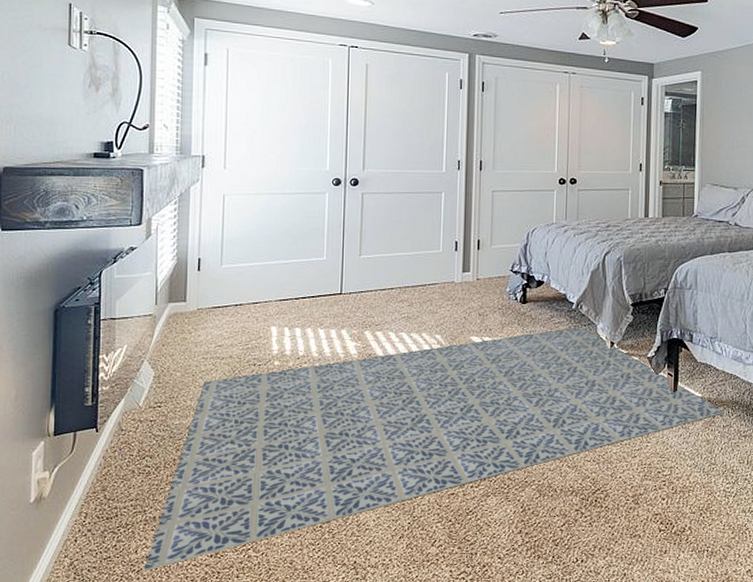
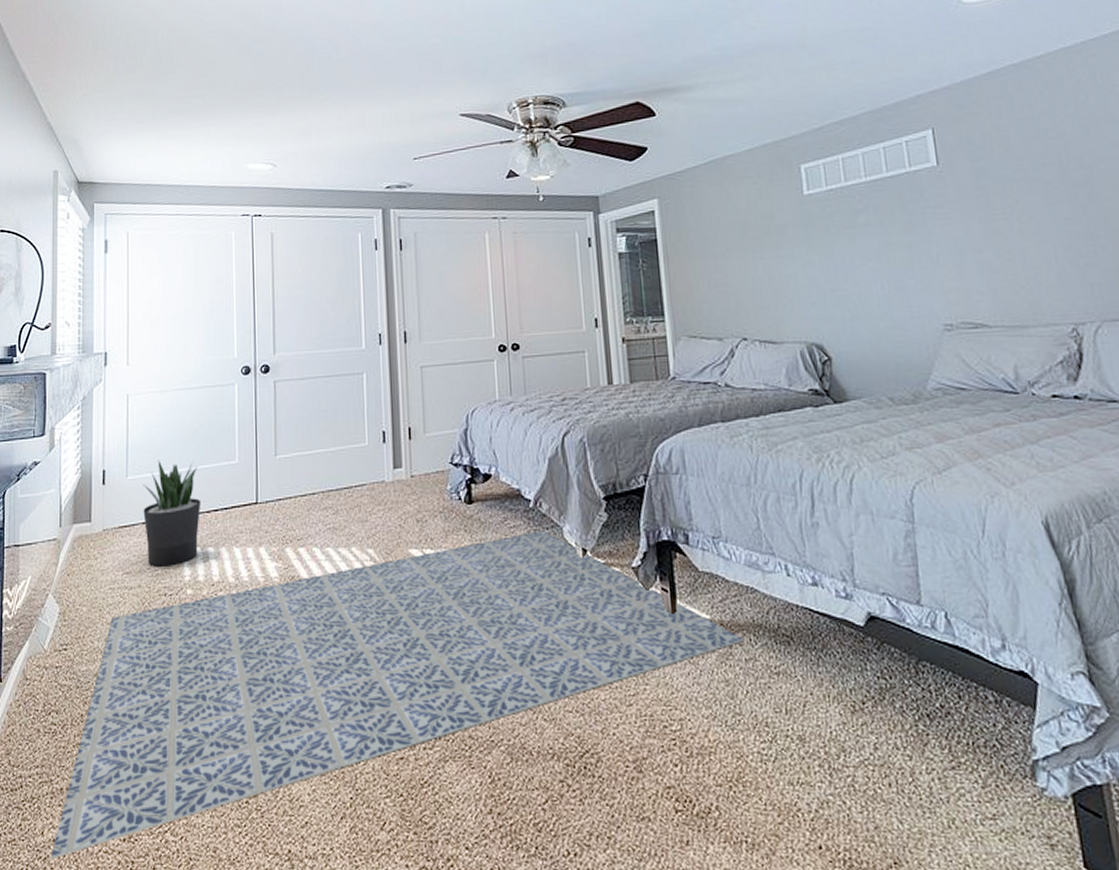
planter: none [236,253,291,342] -> present [143,460,202,567]

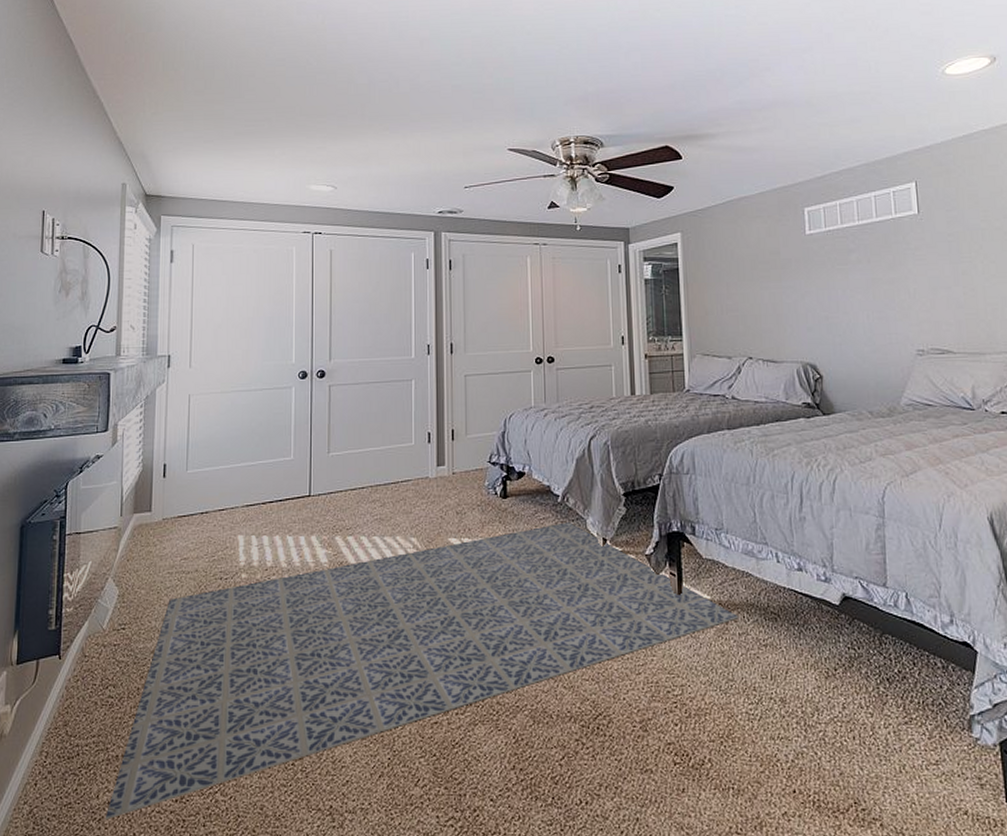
planter: present [143,460,202,567] -> none [201,455,258,553]

